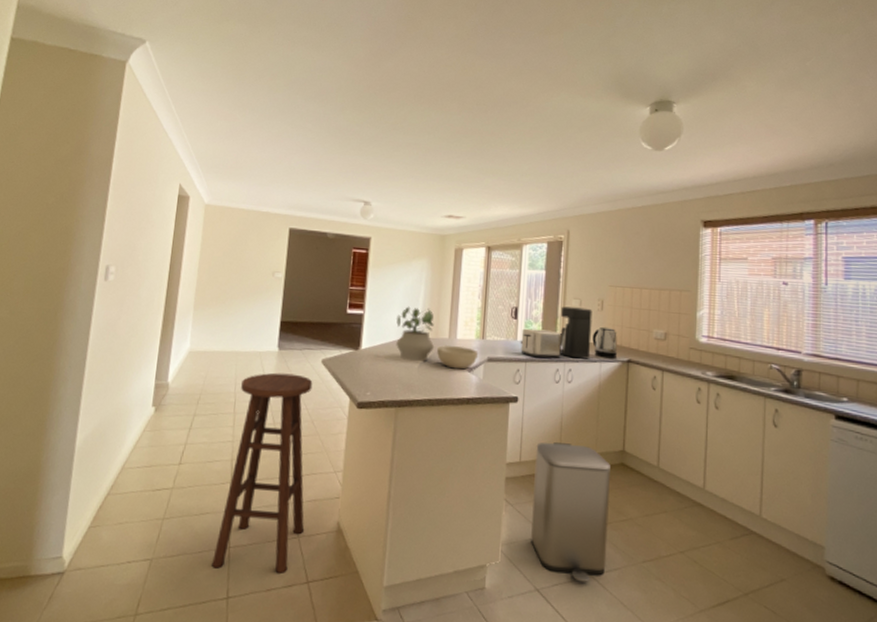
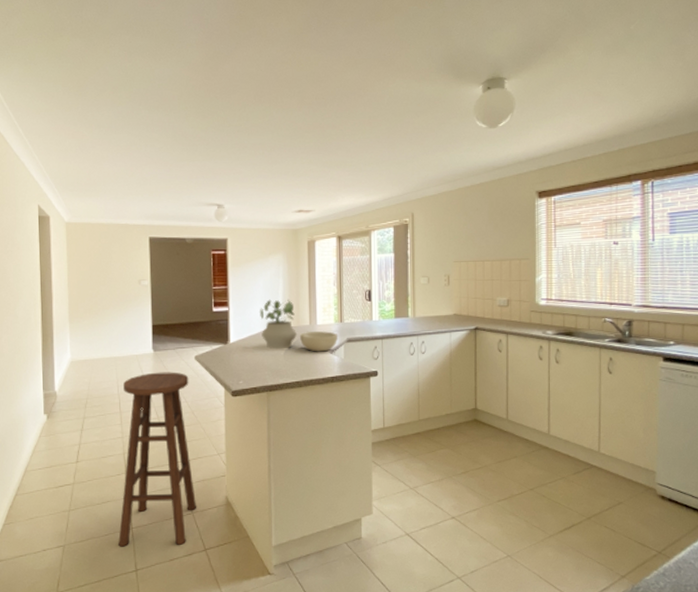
toaster: present [520,328,562,359] -> none [375,308,414,335]
pedal bin: present [531,442,610,582] -> none [397,407,466,524]
coffee maker: present [559,306,593,359] -> none [410,284,441,331]
kettle: present [592,326,618,360] -> none [442,299,466,329]

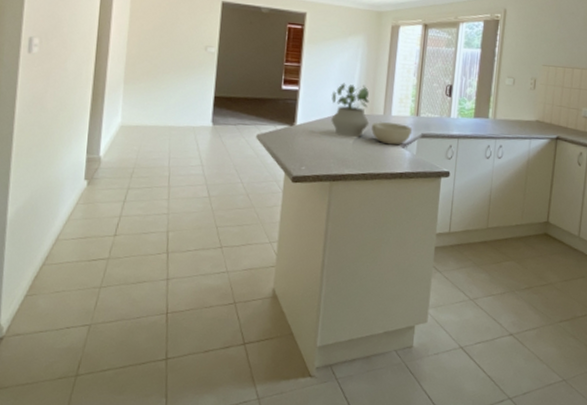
bar stool: present [118,372,196,547] -> none [150,147,248,336]

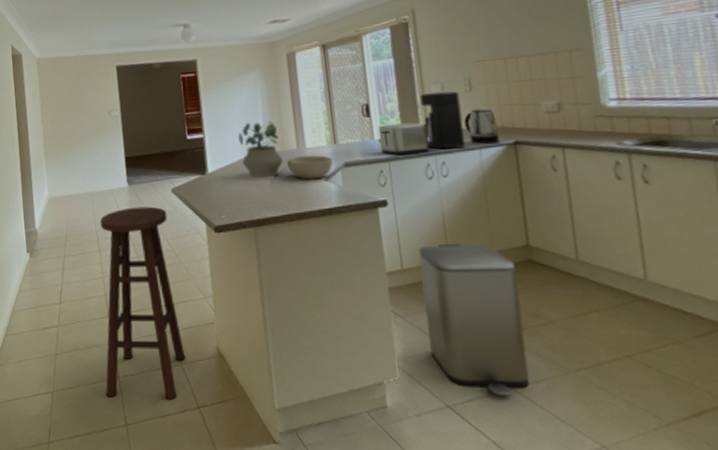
bar stool: none [150,147,248,336] -> present [100,206,185,400]
toaster: none [453,105,494,135] -> present [378,122,429,156]
pedal bin: none [457,214,535,340] -> present [418,244,530,396]
coffee maker: none [491,85,525,136] -> present [419,91,466,150]
kettle: none [523,105,548,137] -> present [464,108,501,145]

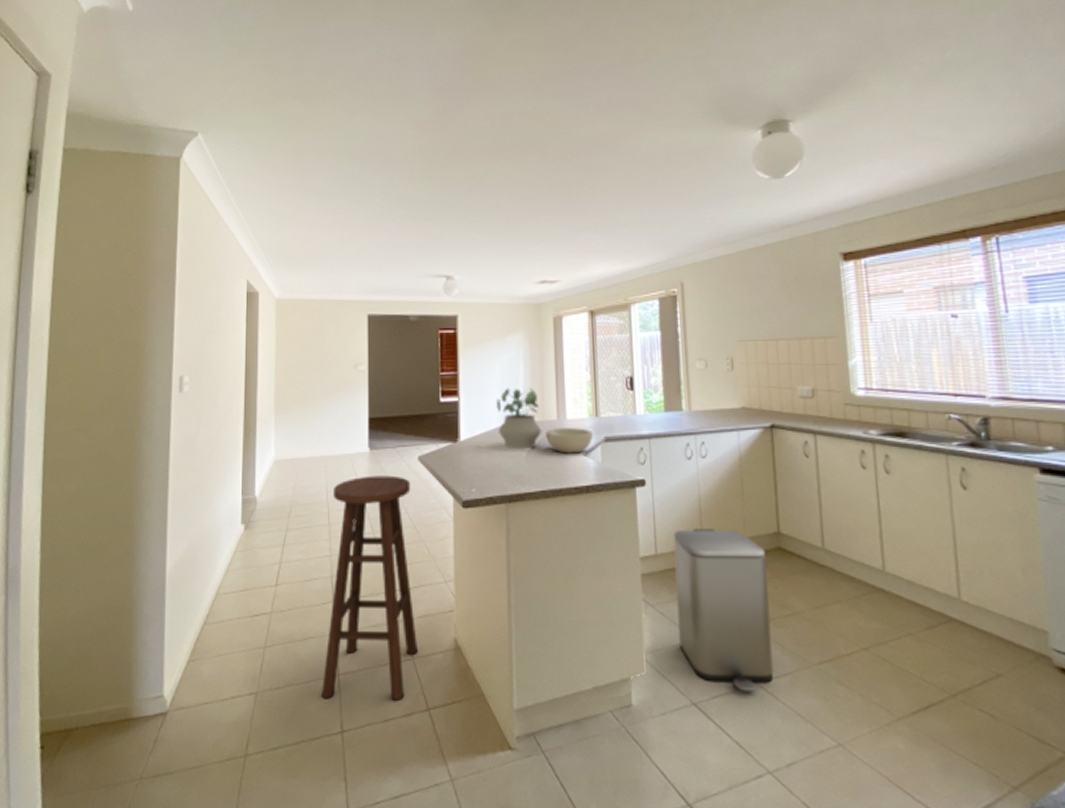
toaster: present [378,122,429,156] -> none [640,399,690,433]
coffee maker: present [419,91,466,150] -> none [683,369,725,429]
kettle: present [464,108,501,145] -> none [725,388,758,427]

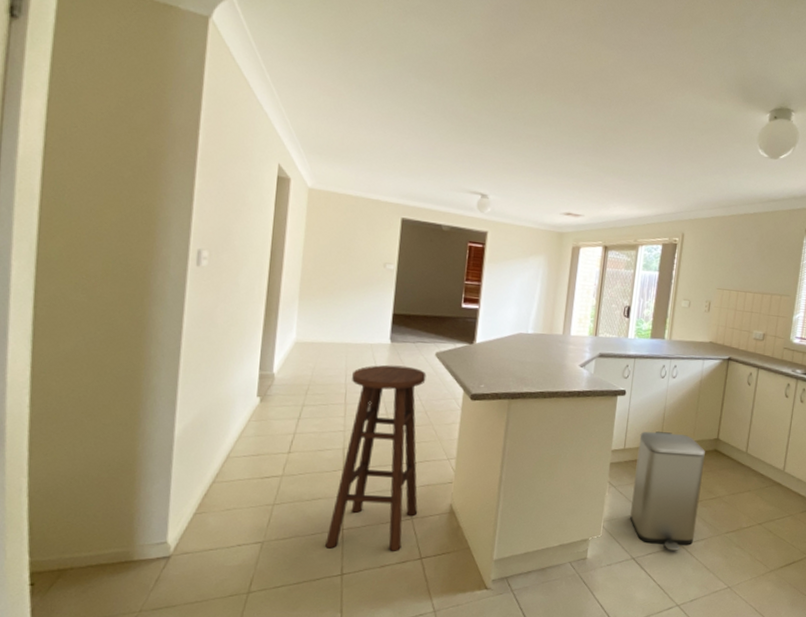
potted plant: present [496,387,543,450] -> none [510,302,549,357]
bowl: present [544,428,594,454] -> none [550,341,591,364]

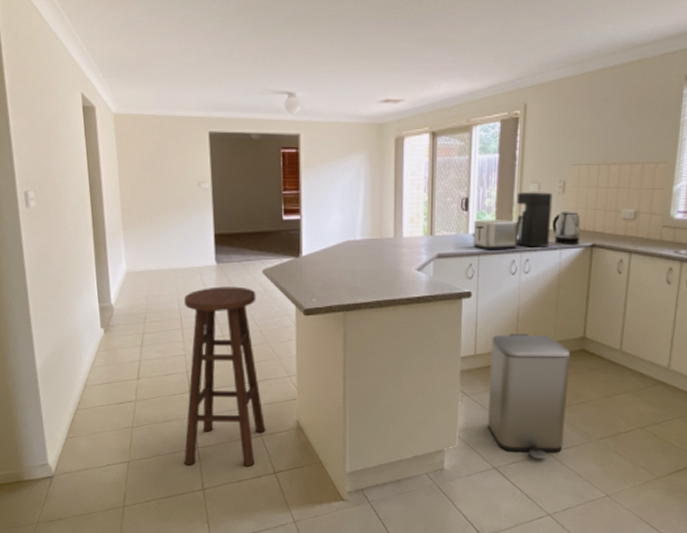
toaster: none [630,326,670,356] -> present [472,219,518,250]
coffee maker: none [667,307,700,357] -> present [515,192,553,247]
kettle: none [697,326,721,358] -> present [552,210,581,246]

